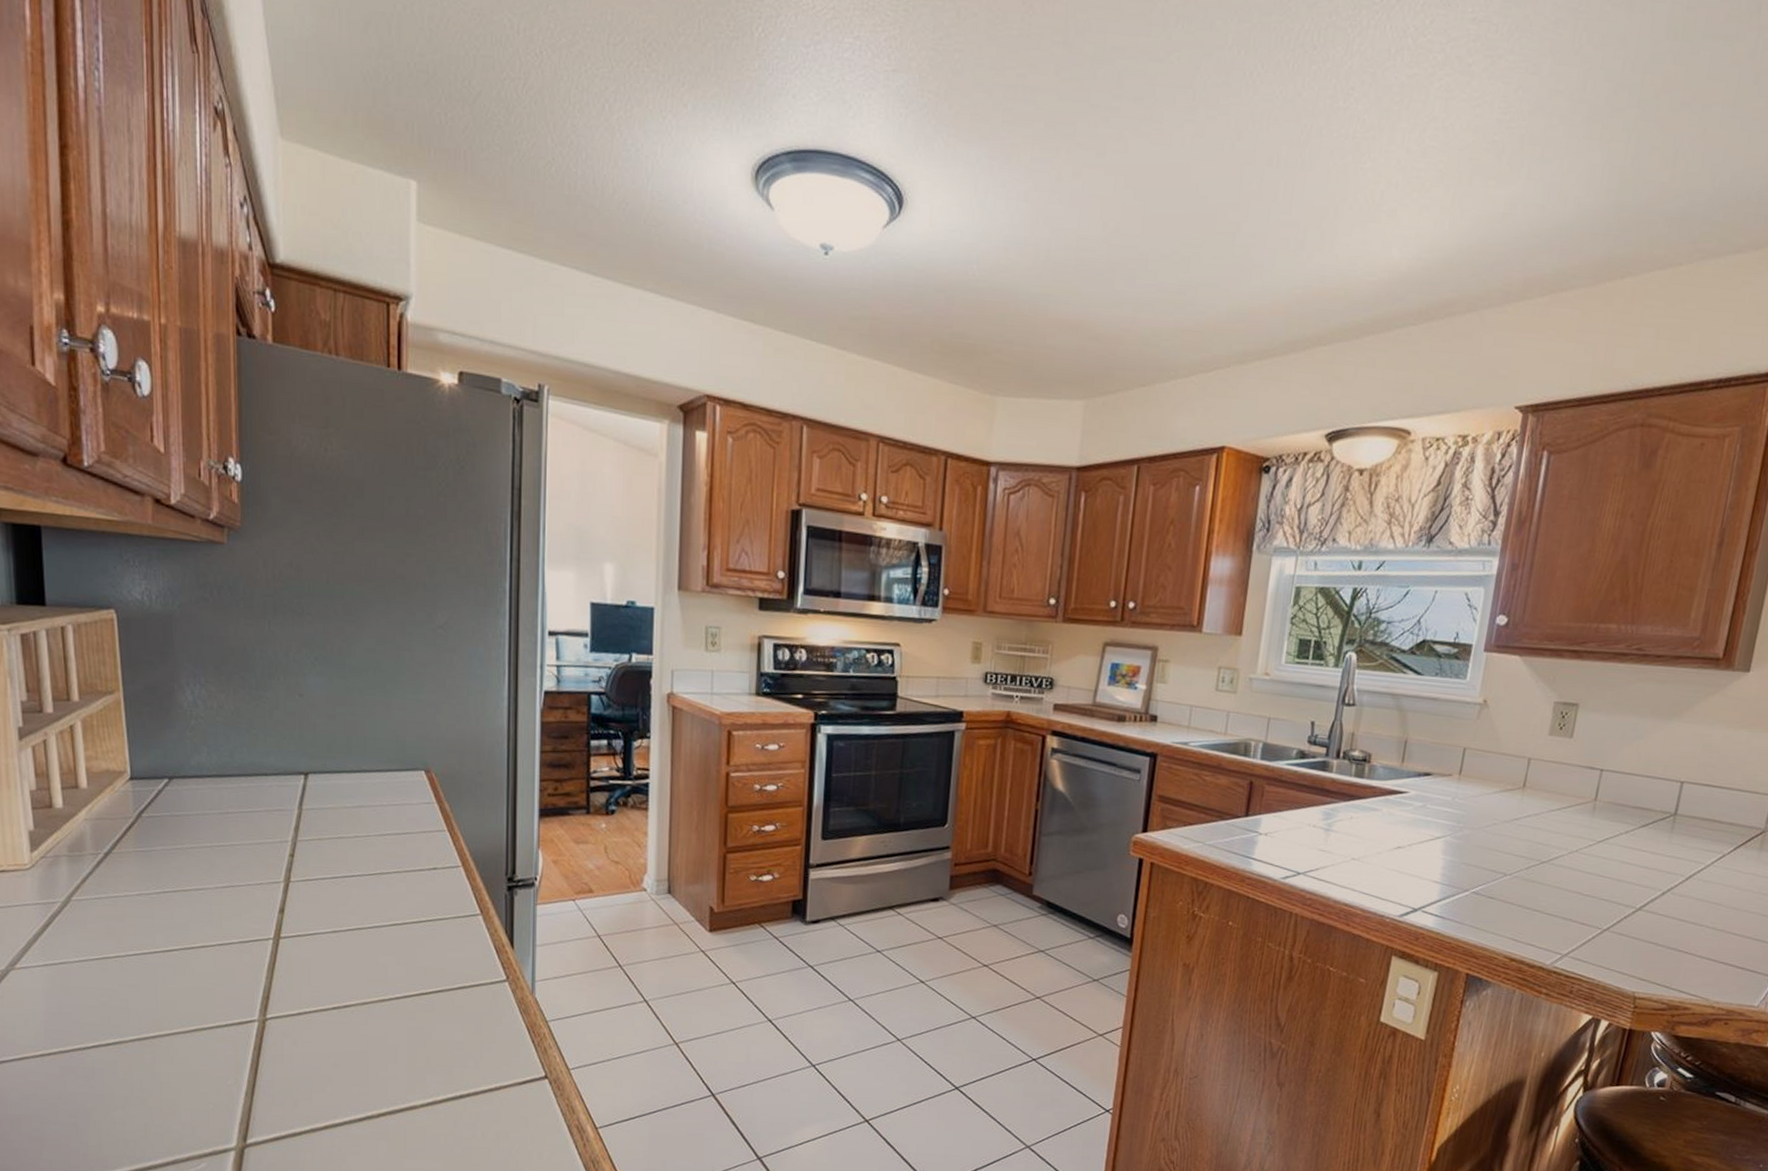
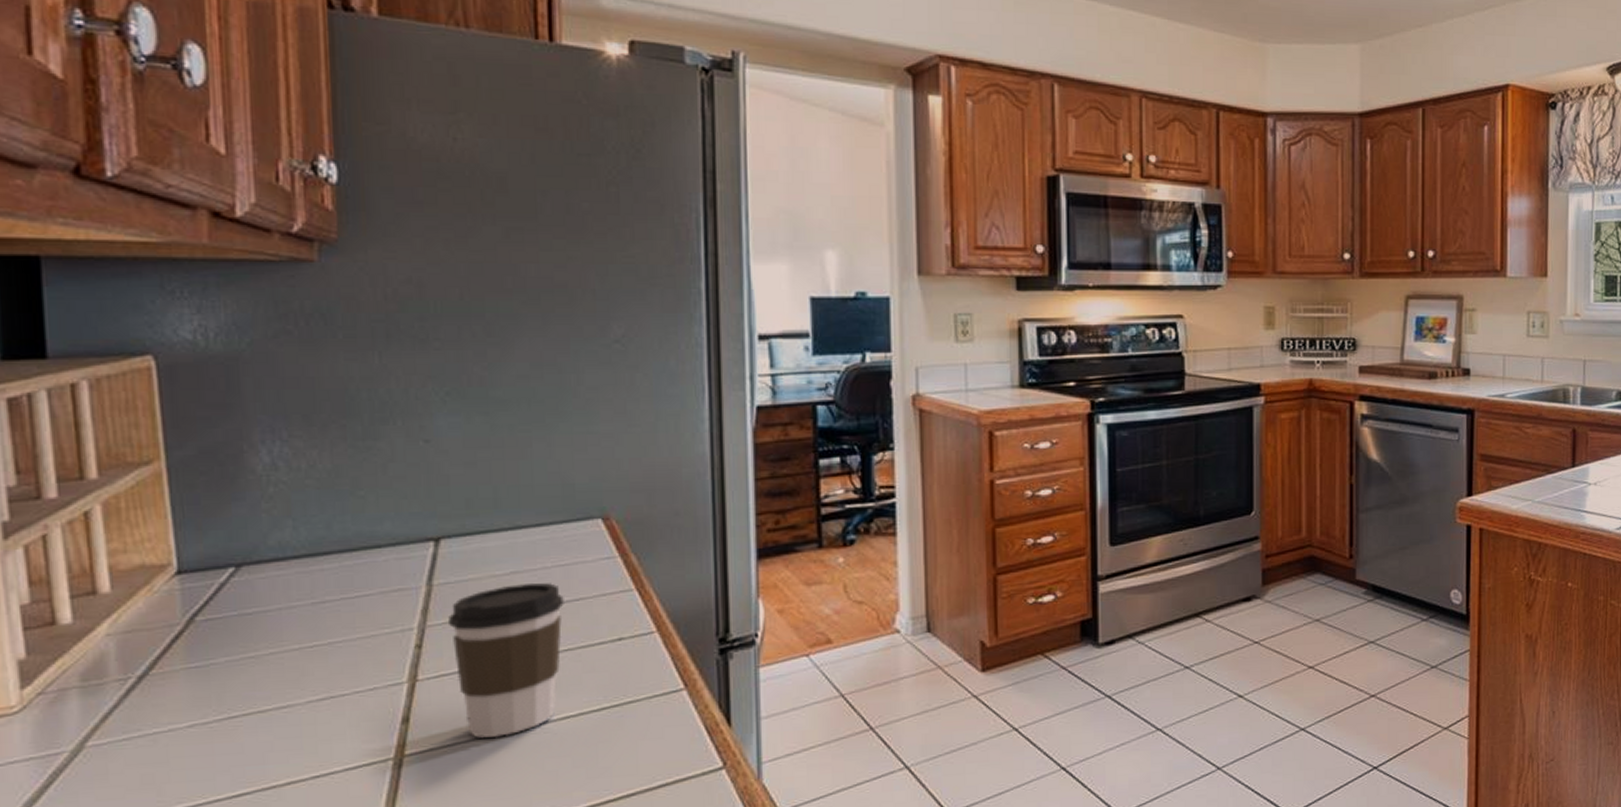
coffee cup: none [313,816,395,933] -> present [448,582,564,738]

